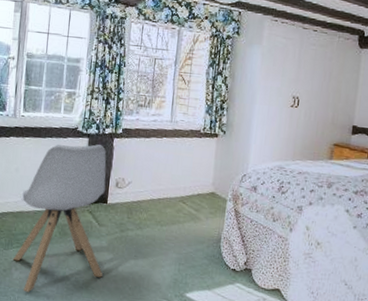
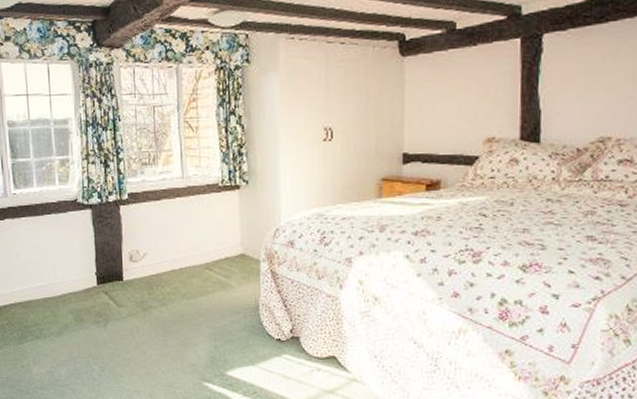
chair: present [13,144,107,292] -> none [26,215,130,388]

